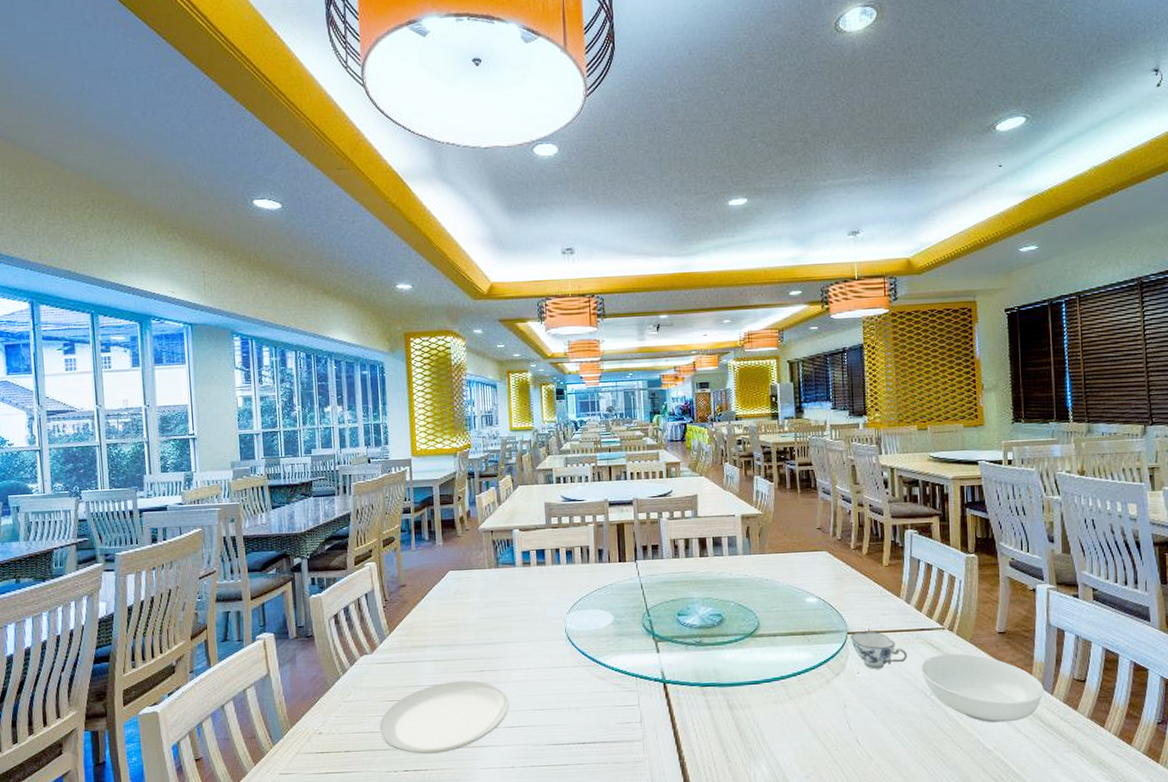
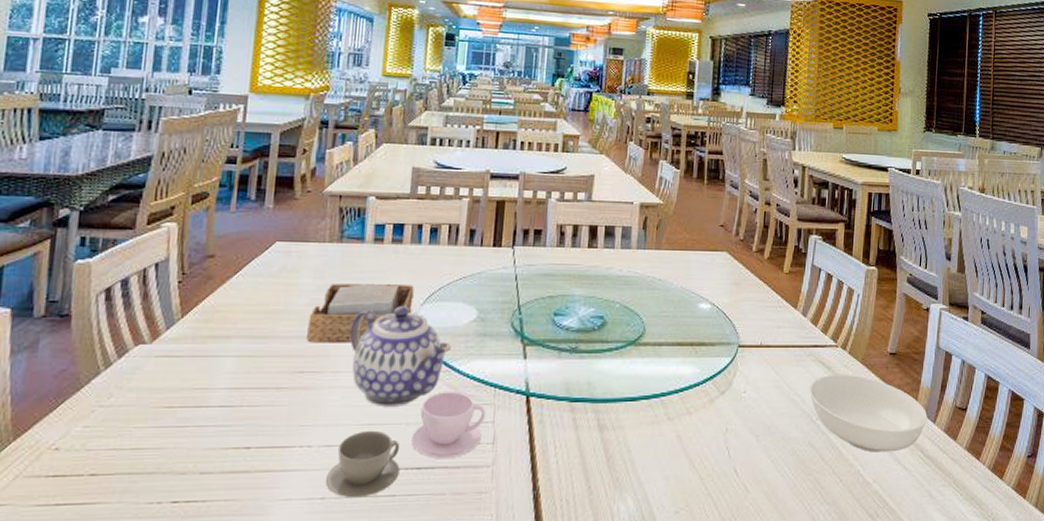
plate: present [379,680,510,754] -> none [145,384,331,480]
napkin holder: none [482,598,560,648] -> present [307,284,414,343]
teacup: none [513,714,569,767] -> present [326,430,400,498]
teapot: none [514,615,596,696] -> present [349,306,451,407]
teacup: none [575,681,632,736] -> present [411,390,486,459]
teacup: present [851,631,908,669] -> none [741,345,798,388]

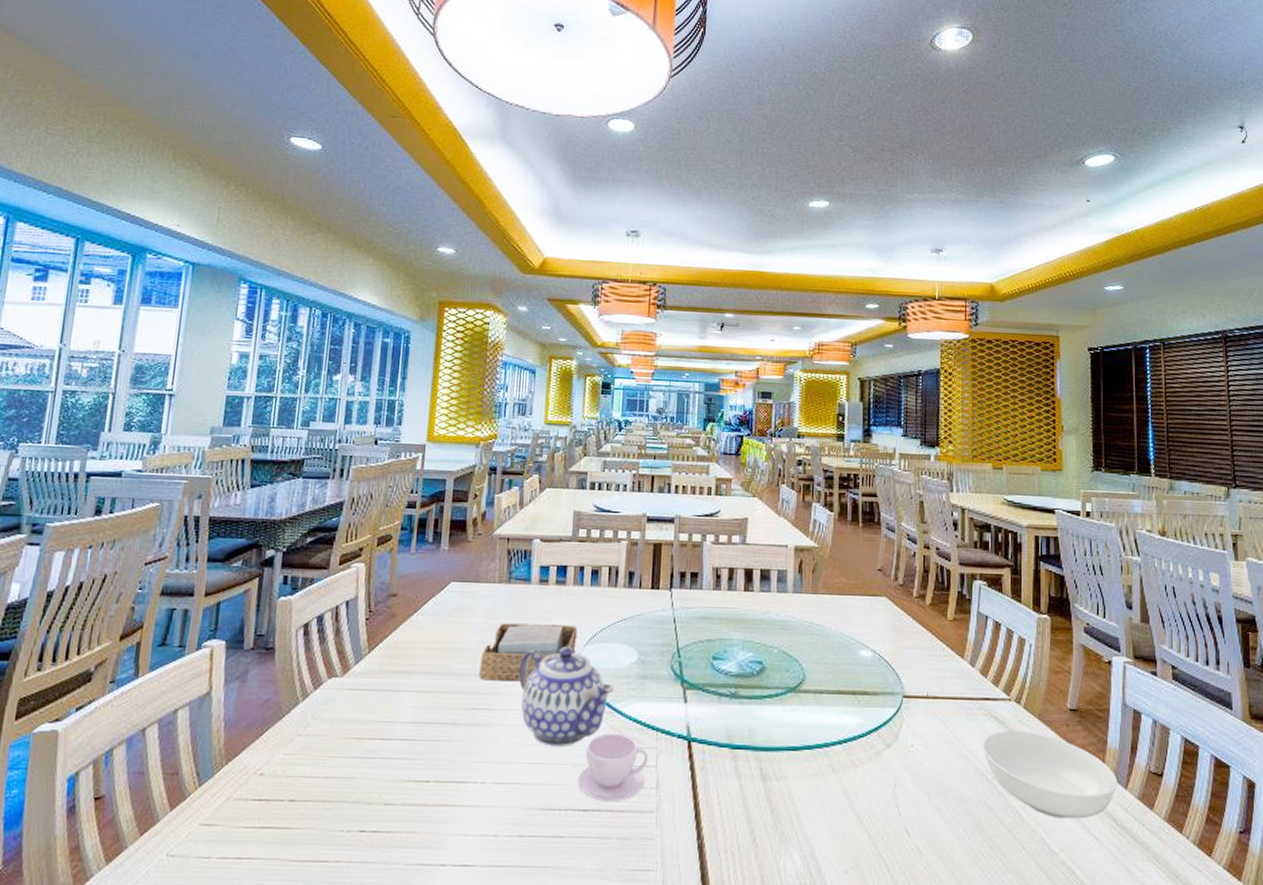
teacup: present [326,430,400,498] -> none [498,769,567,837]

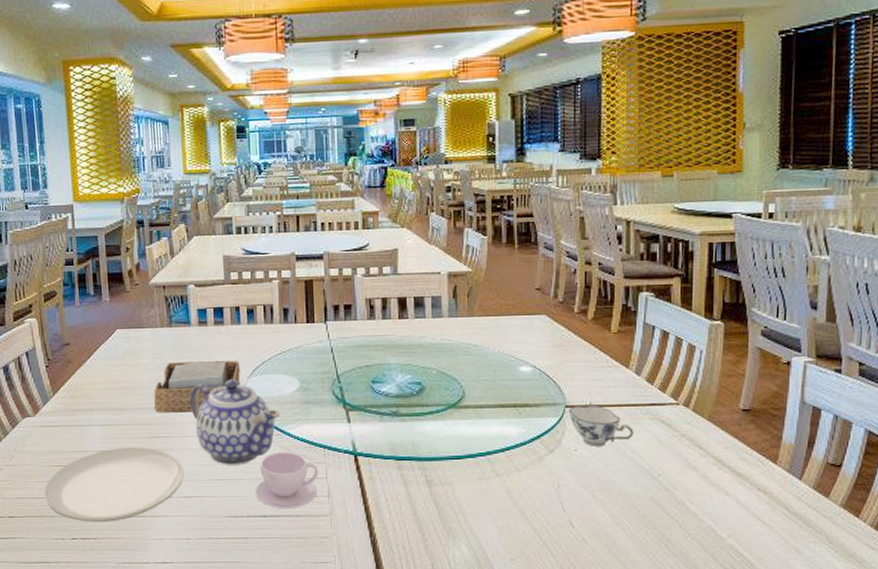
plate: none [336,719,502,811] -> present [44,447,185,522]
teacup: none [907,695,970,743] -> present [569,405,635,447]
bowl: present [982,730,1117,819] -> none [648,431,792,508]

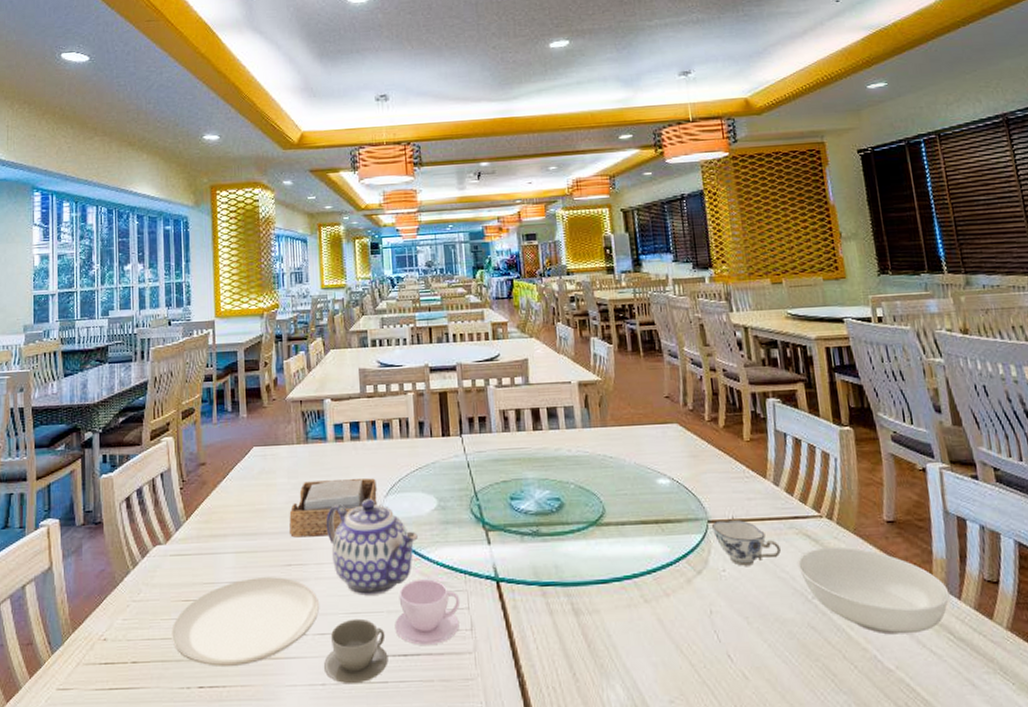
teacup: none [189,484,249,539] -> present [324,618,388,685]
bowl: none [648,431,792,508] -> present [797,547,950,635]

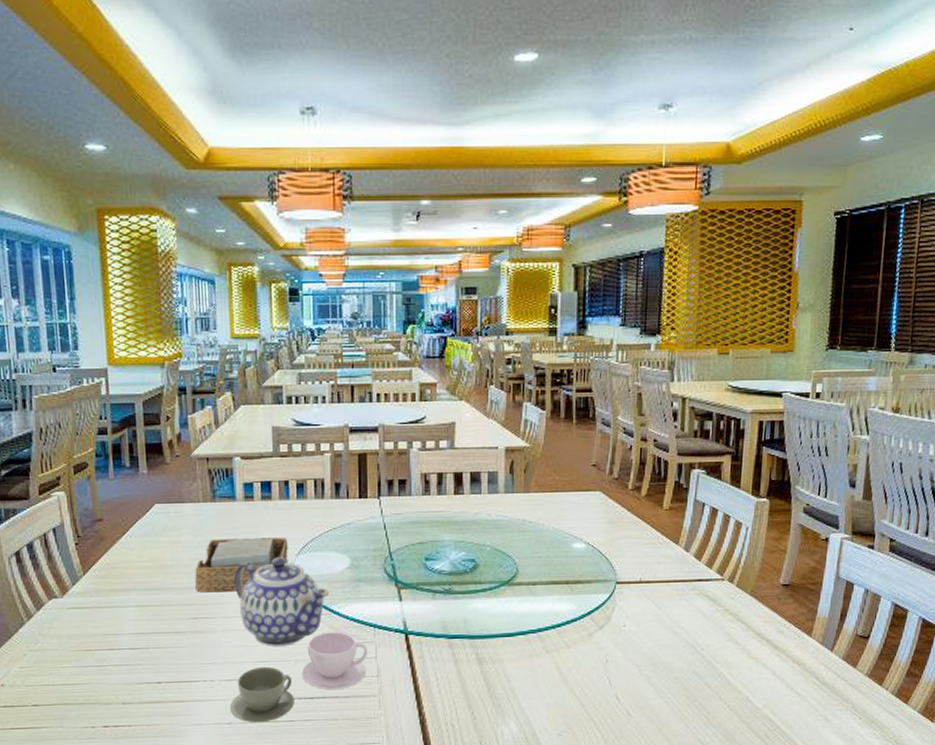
plate: present [171,577,320,667] -> none [73,629,227,709]
teacup: present [712,519,782,566] -> none [620,581,681,622]
bowl: present [797,547,950,635] -> none [693,606,824,680]

